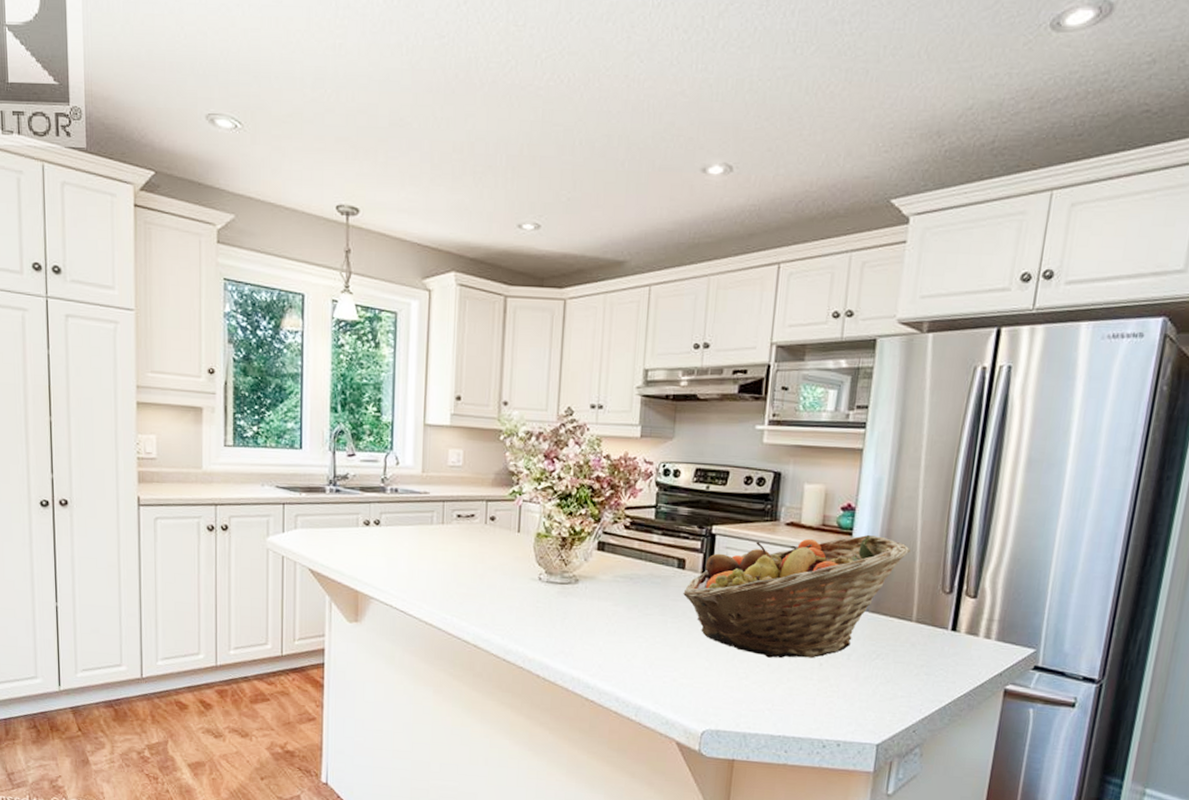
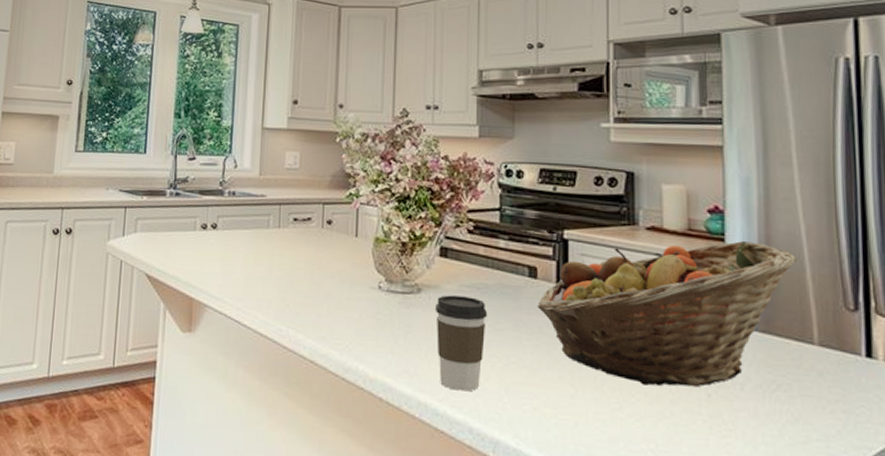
coffee cup: none [590,585,639,668] -> present [434,295,488,392]

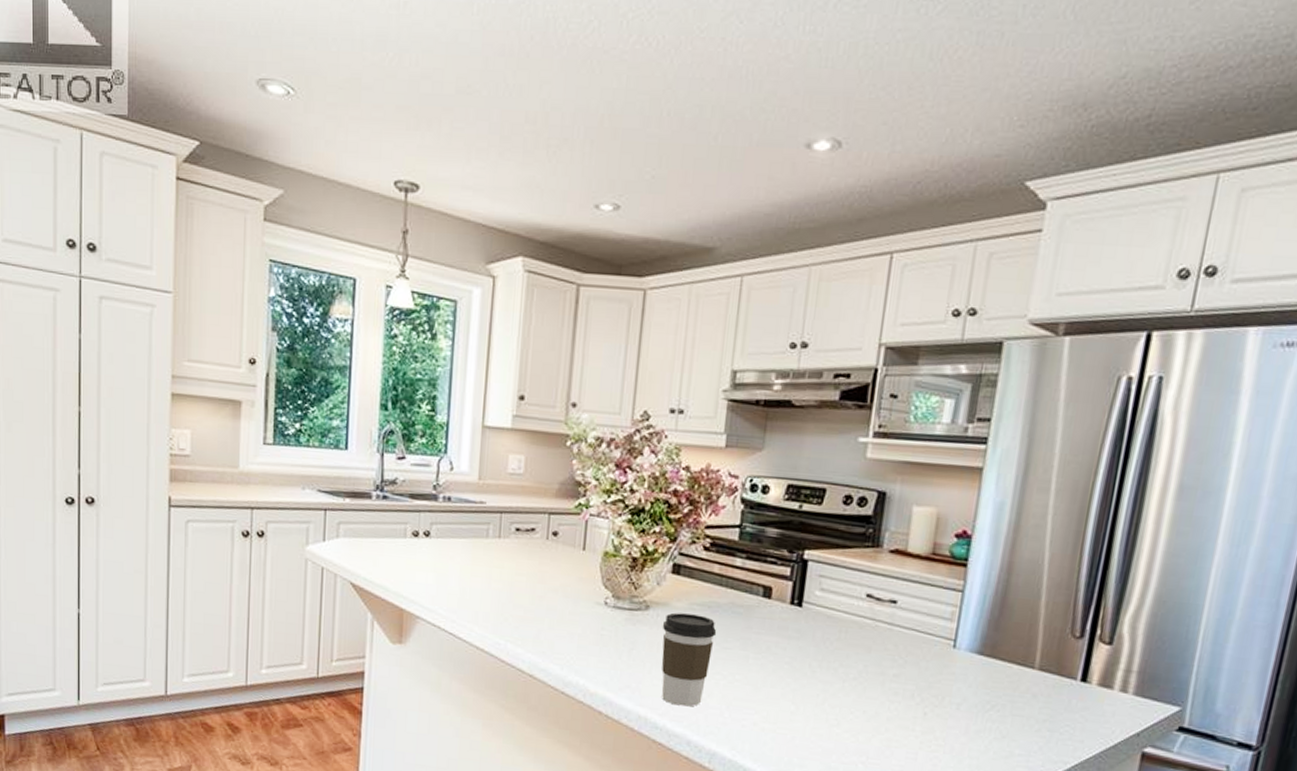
fruit basket: present [537,240,799,388] -> none [768,566,1037,706]

